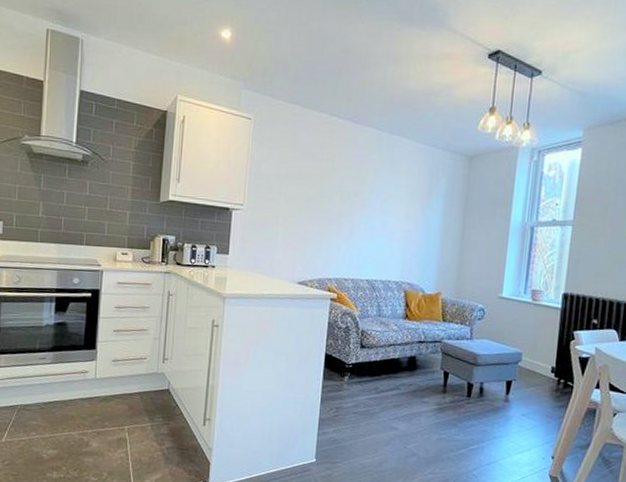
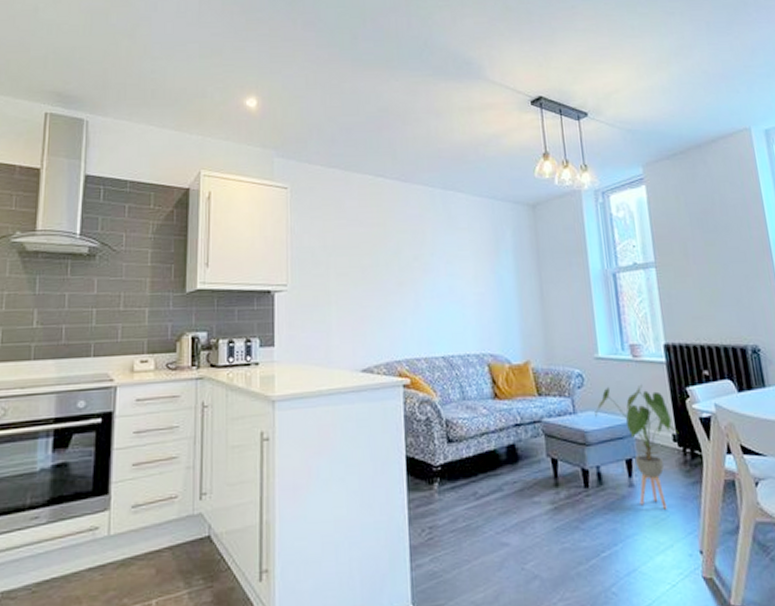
house plant: none [488,321,558,422] -> present [595,384,679,509]

